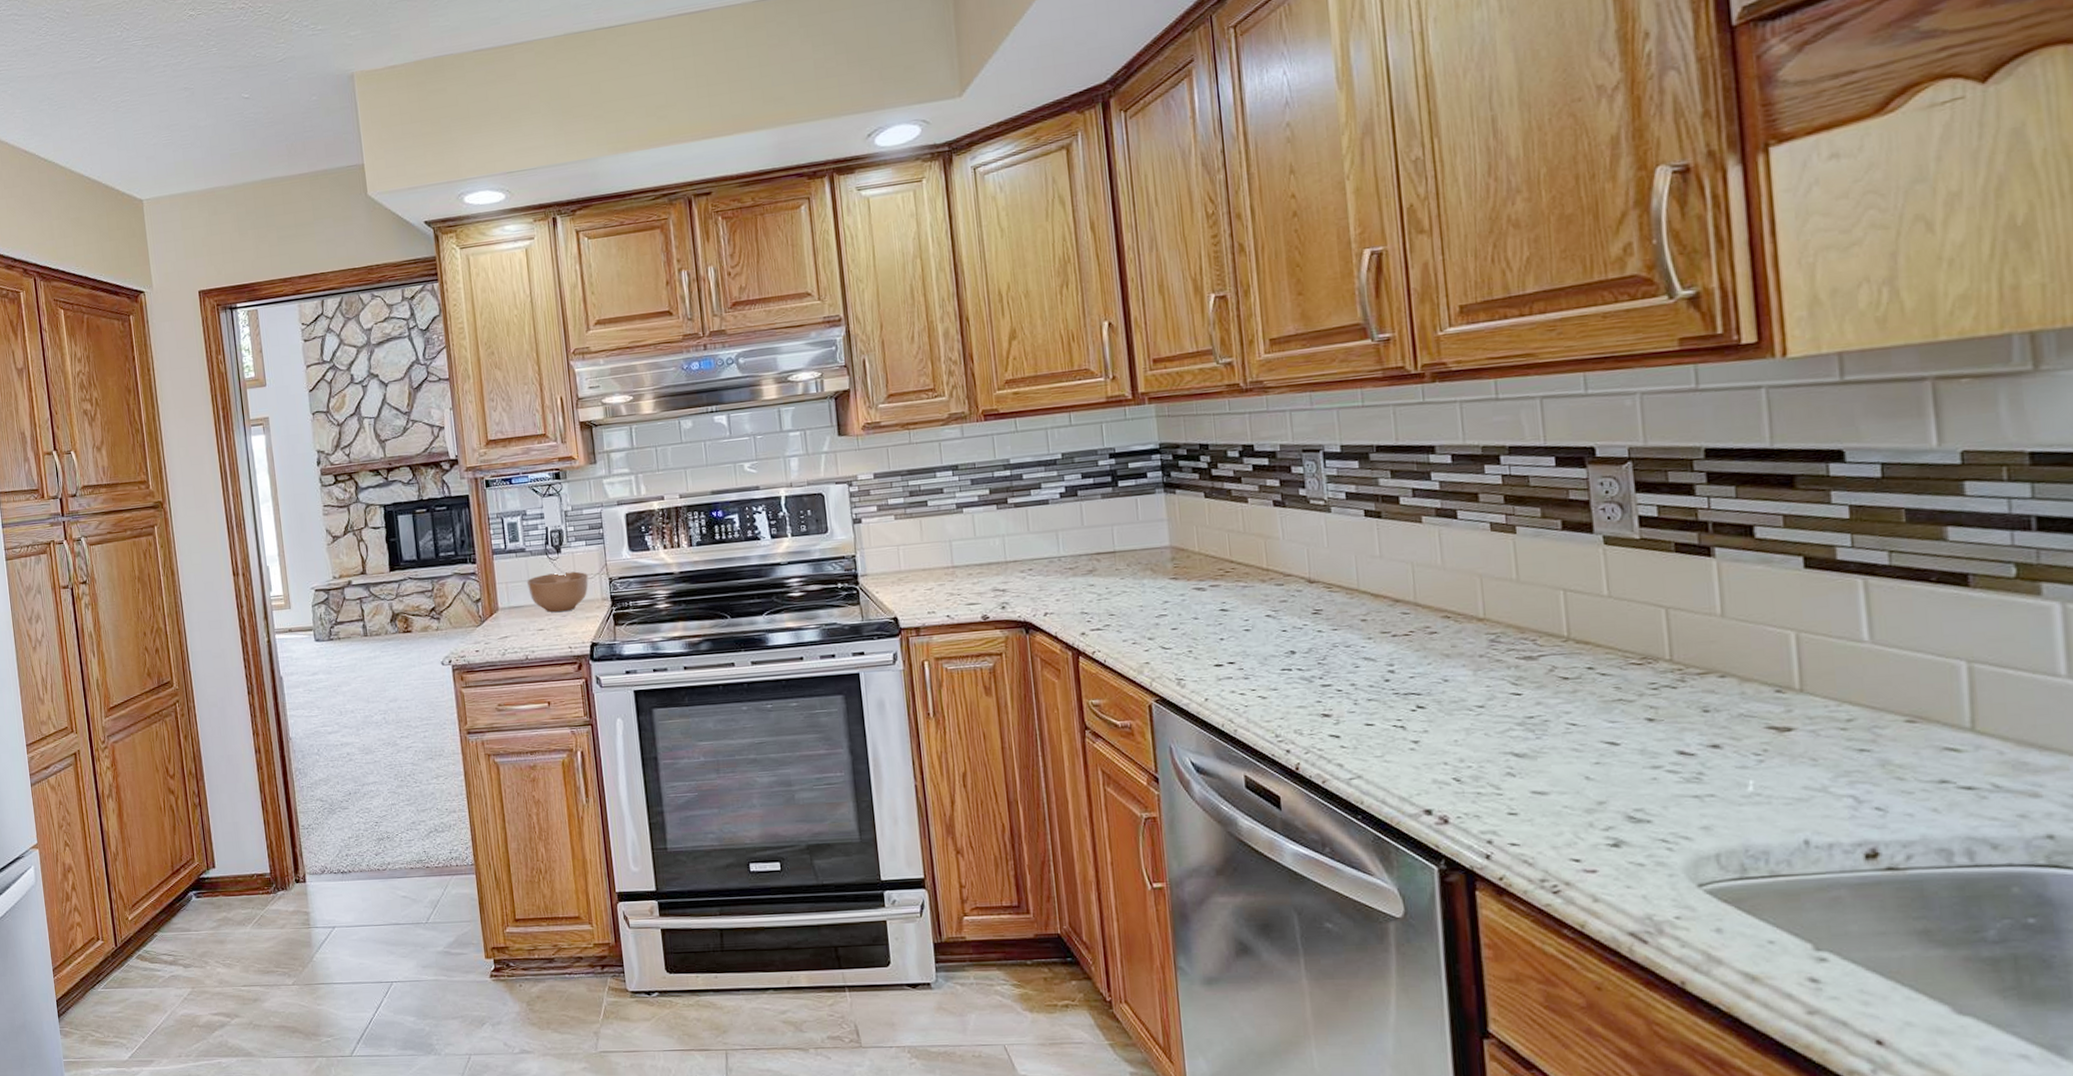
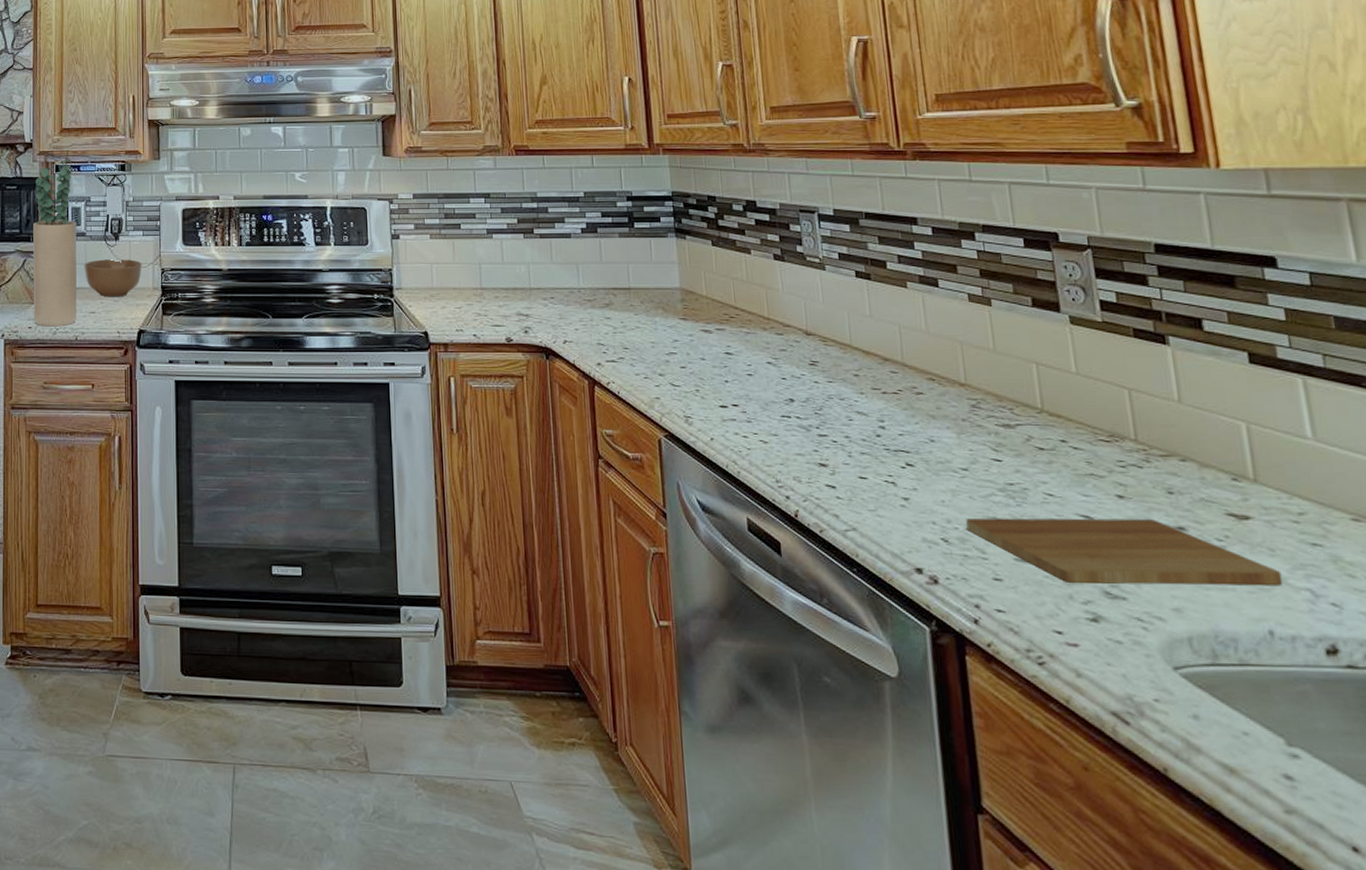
vase: none [466,463,525,649] -> present [33,150,77,327]
cutting board: none [1480,740,1824,812] -> present [966,518,1283,586]

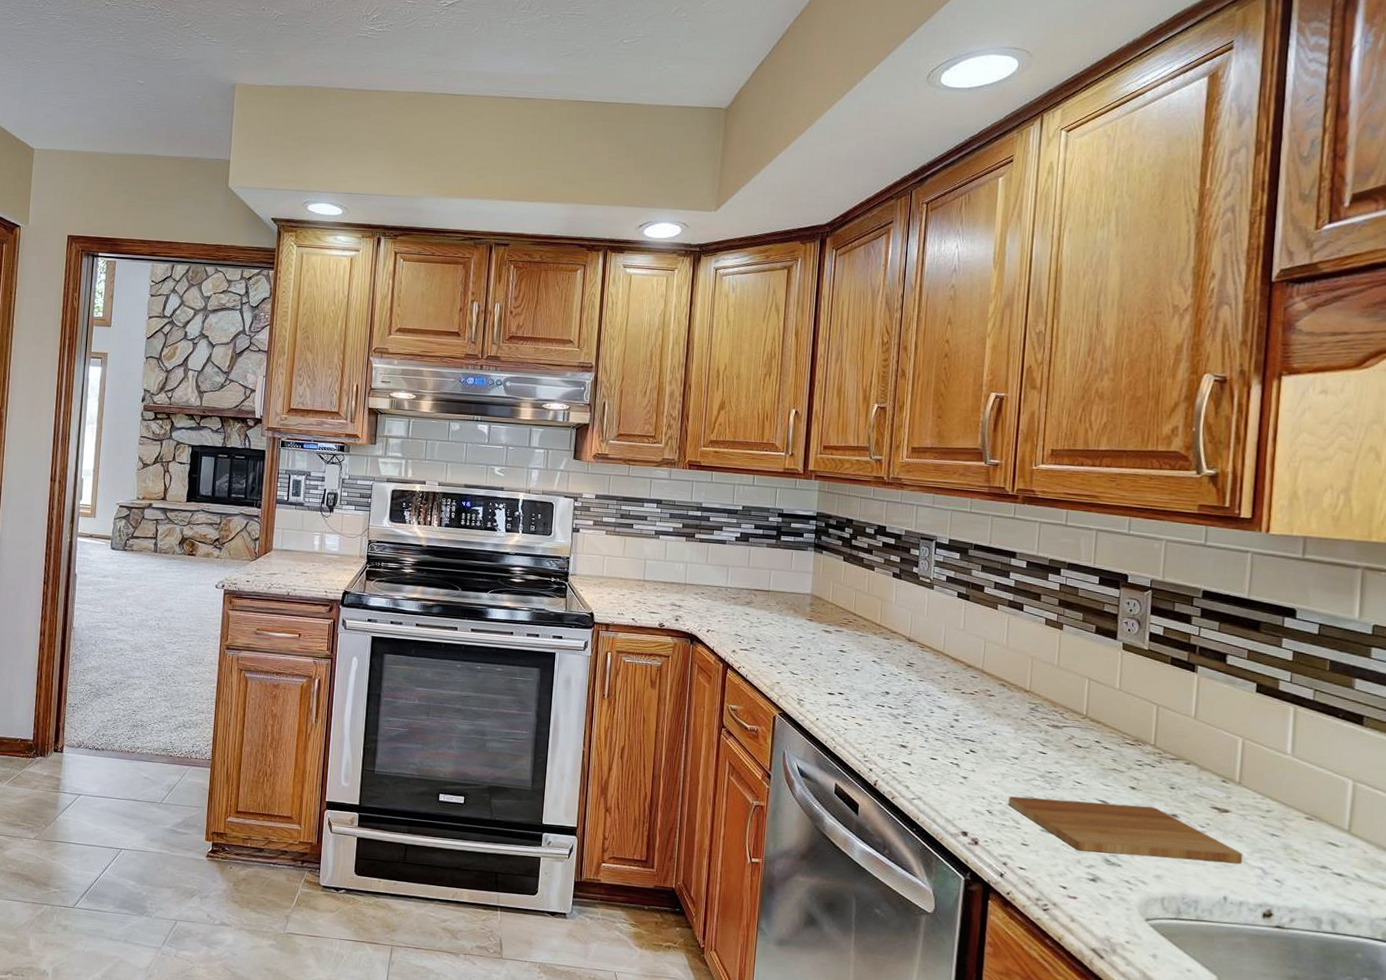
vase: present [33,150,77,327] -> none [251,429,297,583]
bowl: present [84,259,142,297] -> none [300,527,352,562]

